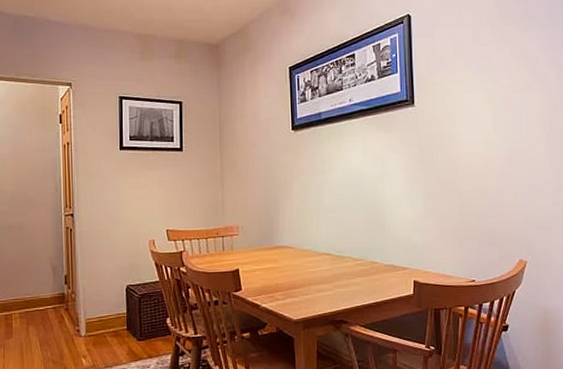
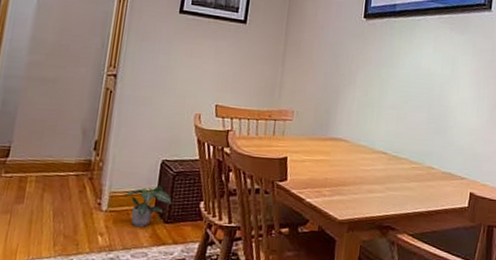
potted plant: none [99,308,142,347] -> present [124,185,172,228]

